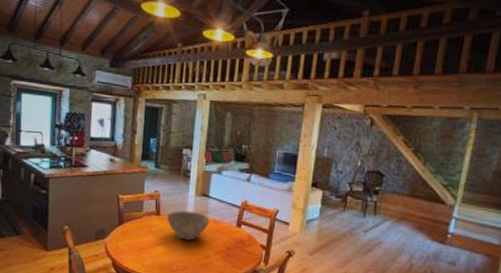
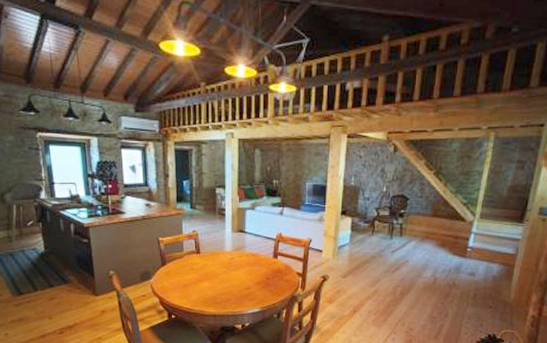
bowl: present [166,210,210,241] -> none [206,248,248,274]

